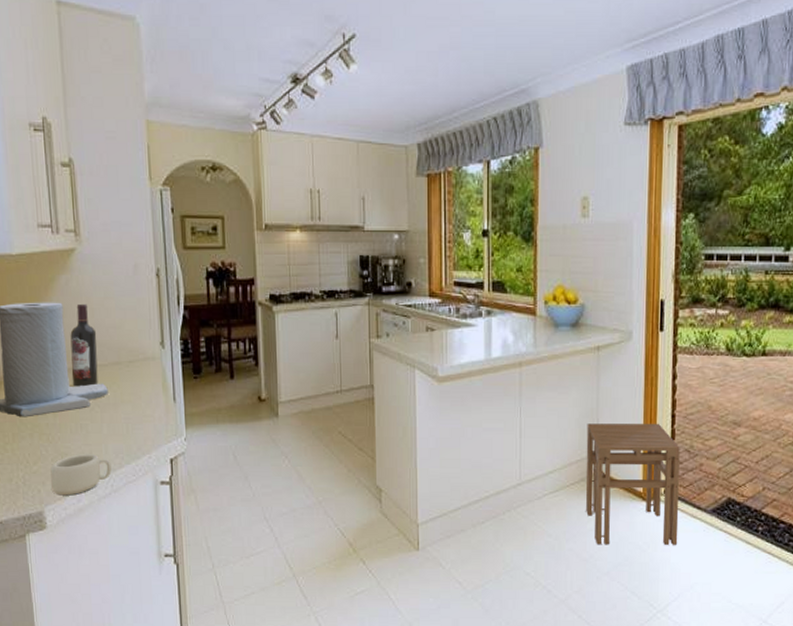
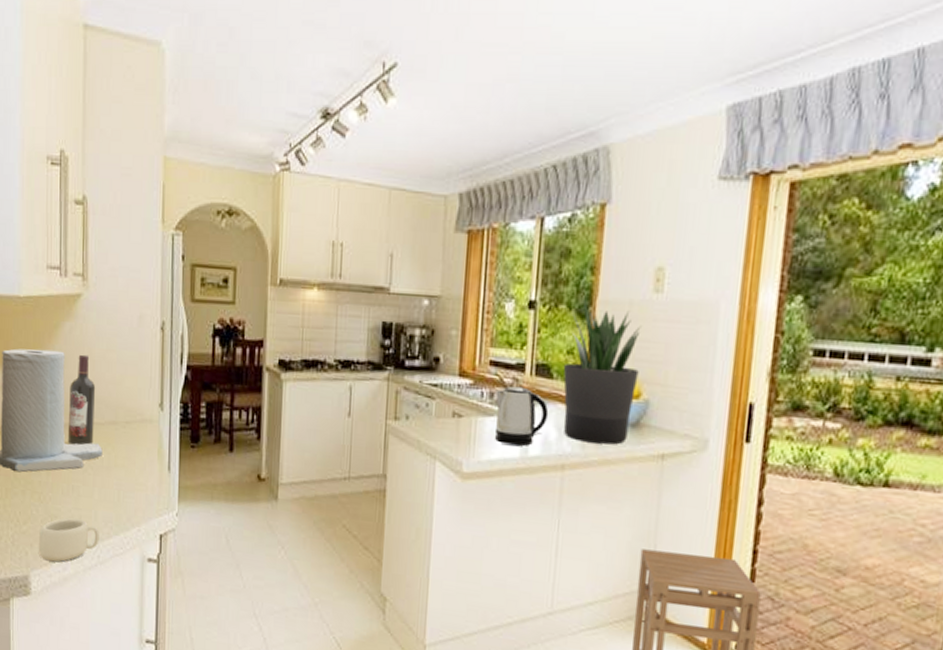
kettle: none [461,301,506,350] -> present [494,386,549,446]
planter: none [514,227,575,342] -> present [563,300,642,445]

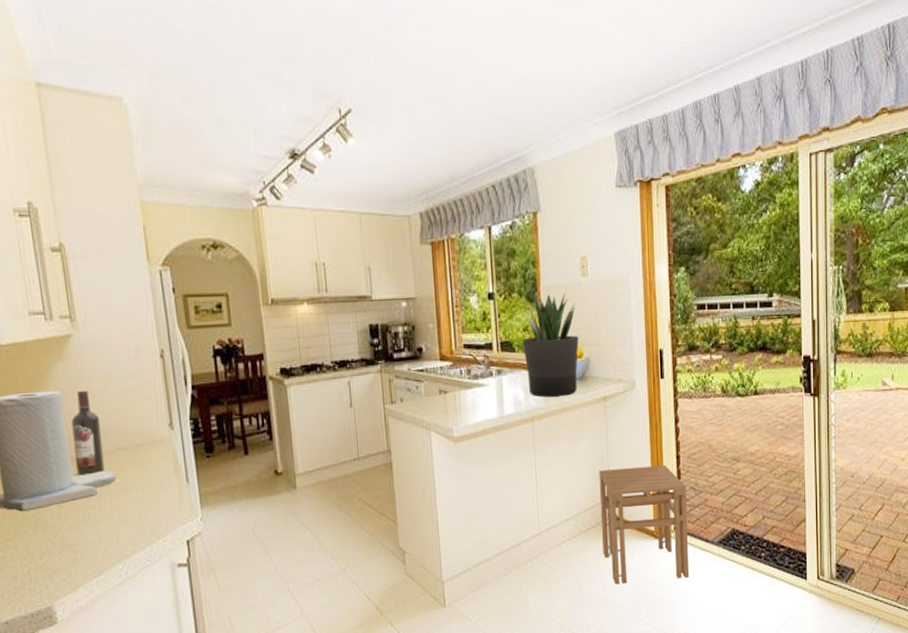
mug: present [39,518,100,563] -> none [58,542,125,588]
kettle: present [494,386,549,446] -> none [472,361,516,409]

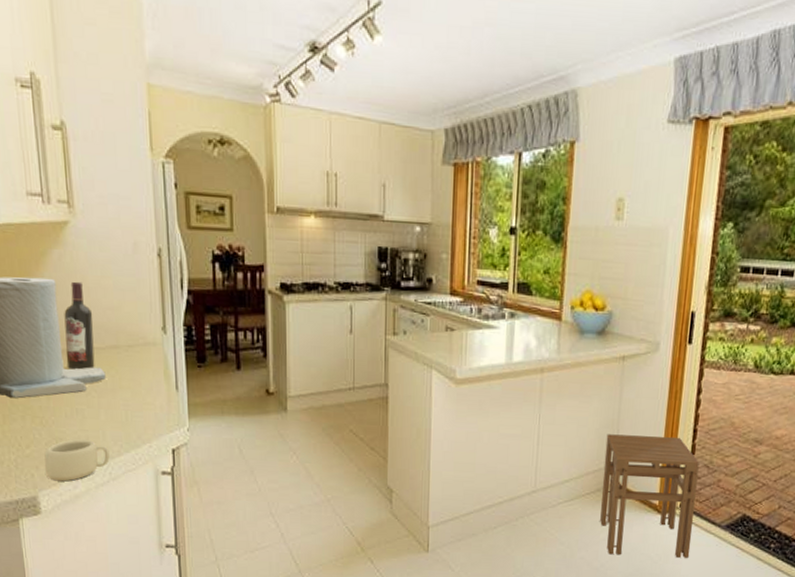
mug: none [58,542,125,588] -> present [44,439,110,482]
planter: present [522,288,579,397] -> none [540,227,606,350]

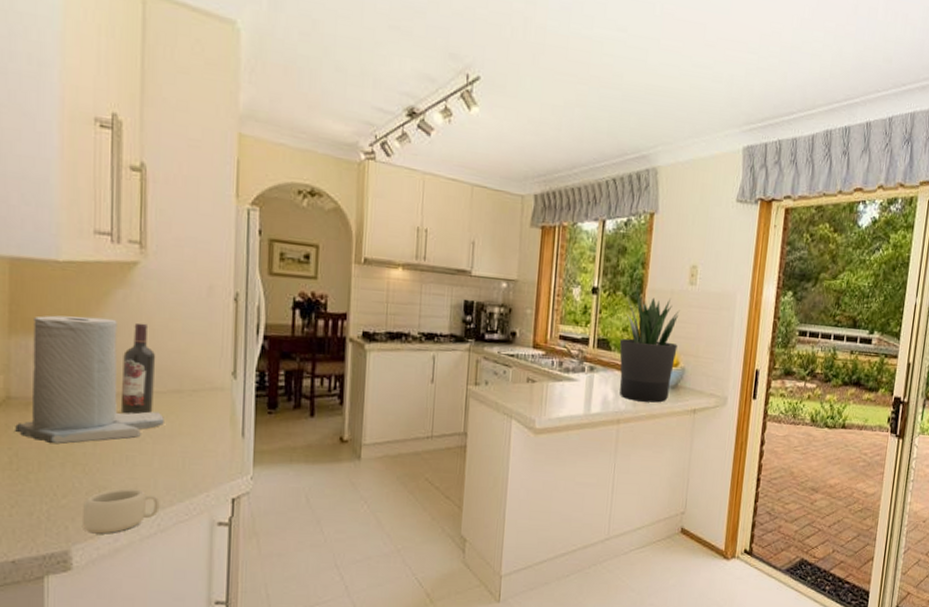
planter: none [540,227,606,350] -> present [619,289,680,403]
stool: present [600,434,699,558] -> none [670,483,762,602]

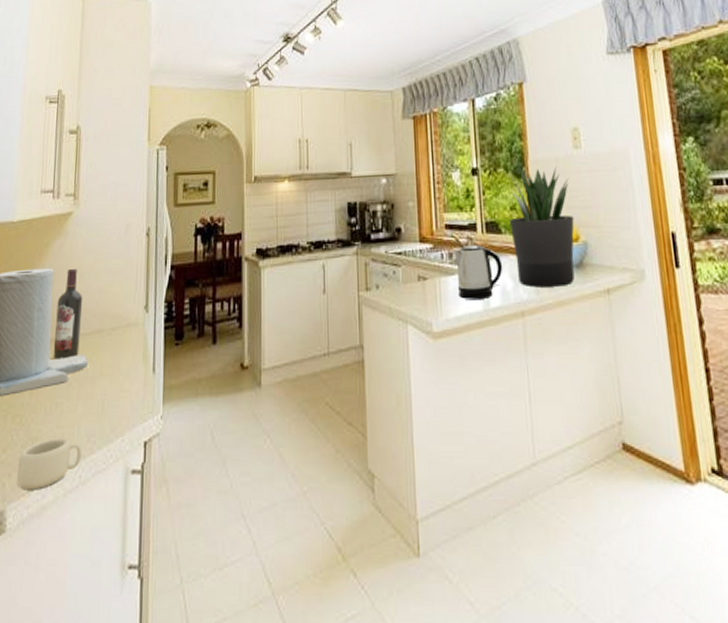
kettle: none [562,356,608,405] -> present [454,244,503,300]

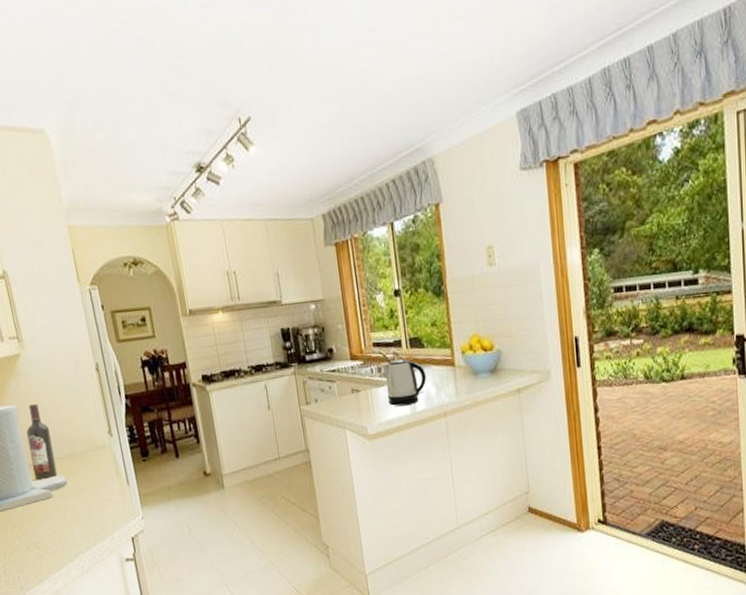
mug: present [17,437,82,490] -> none [26,539,81,581]
planter: present [509,163,575,288] -> none [430,282,490,392]

